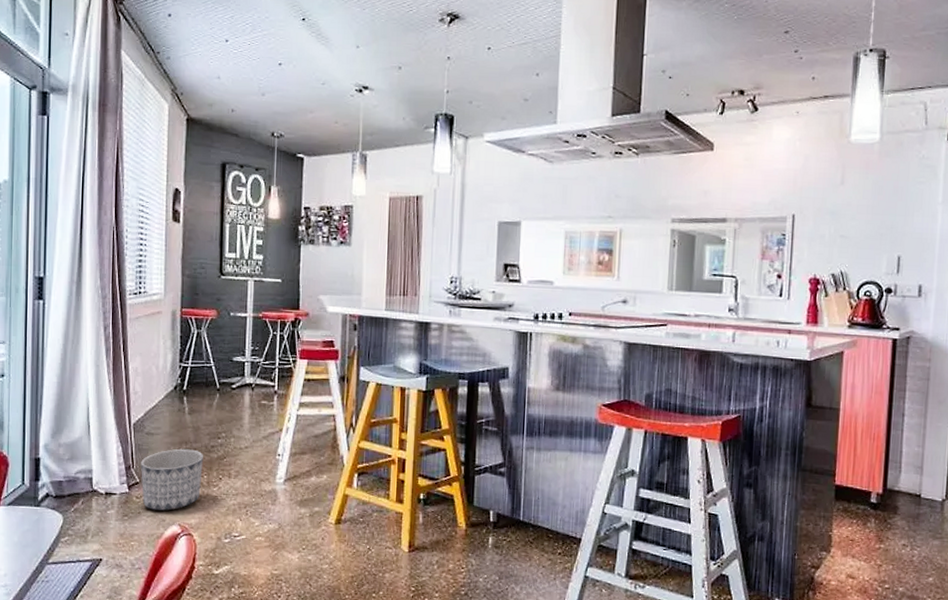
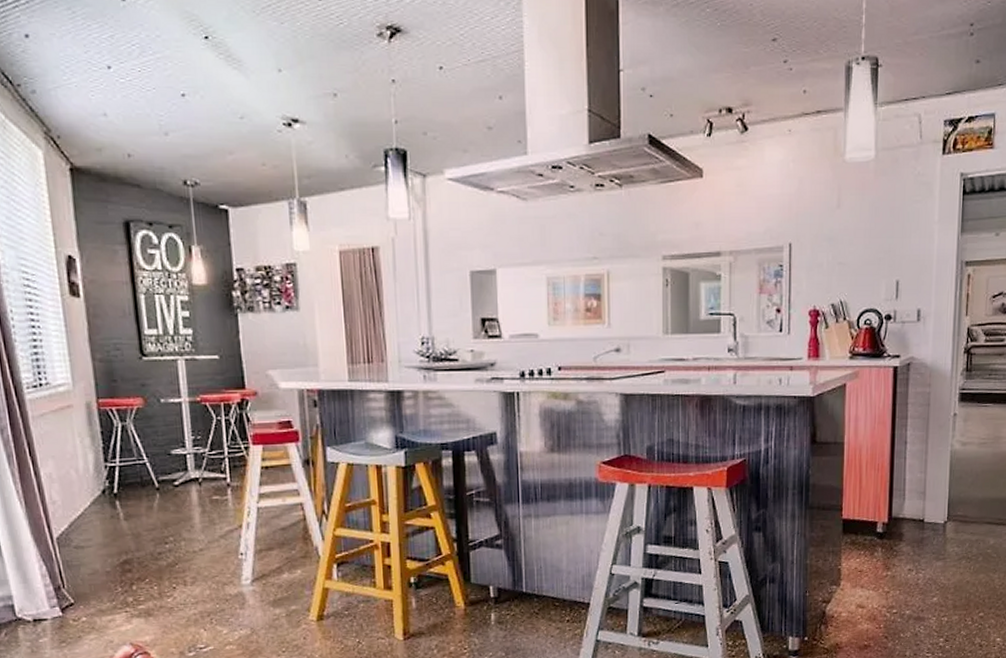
planter: present [141,448,203,511] -> none [73,559,152,632]

